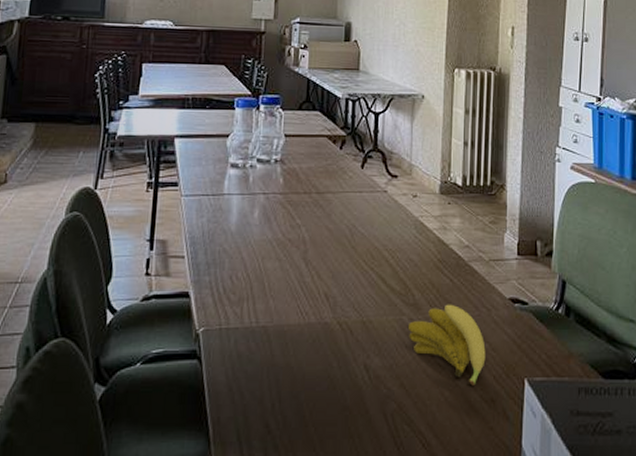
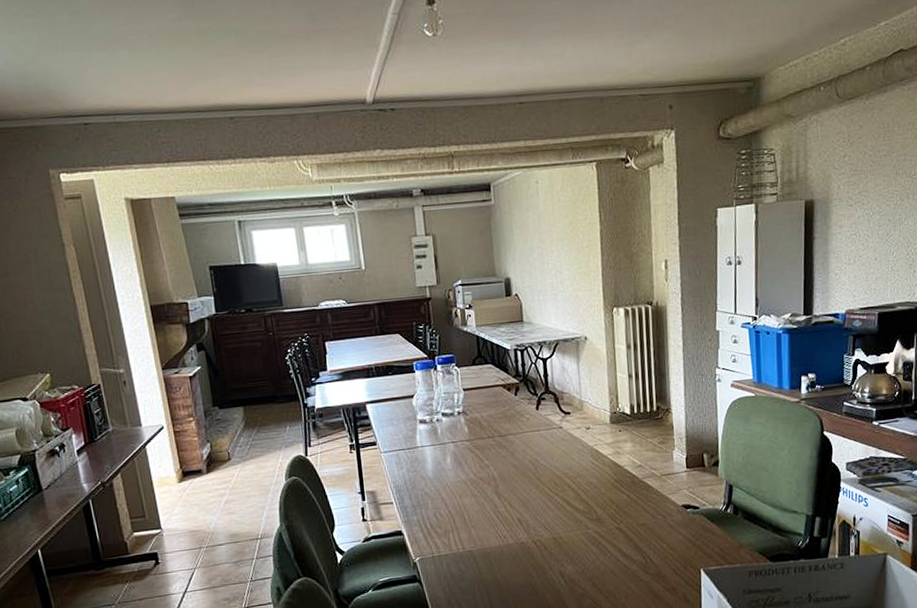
banana: present [407,304,486,386] -> none [593,515,665,579]

